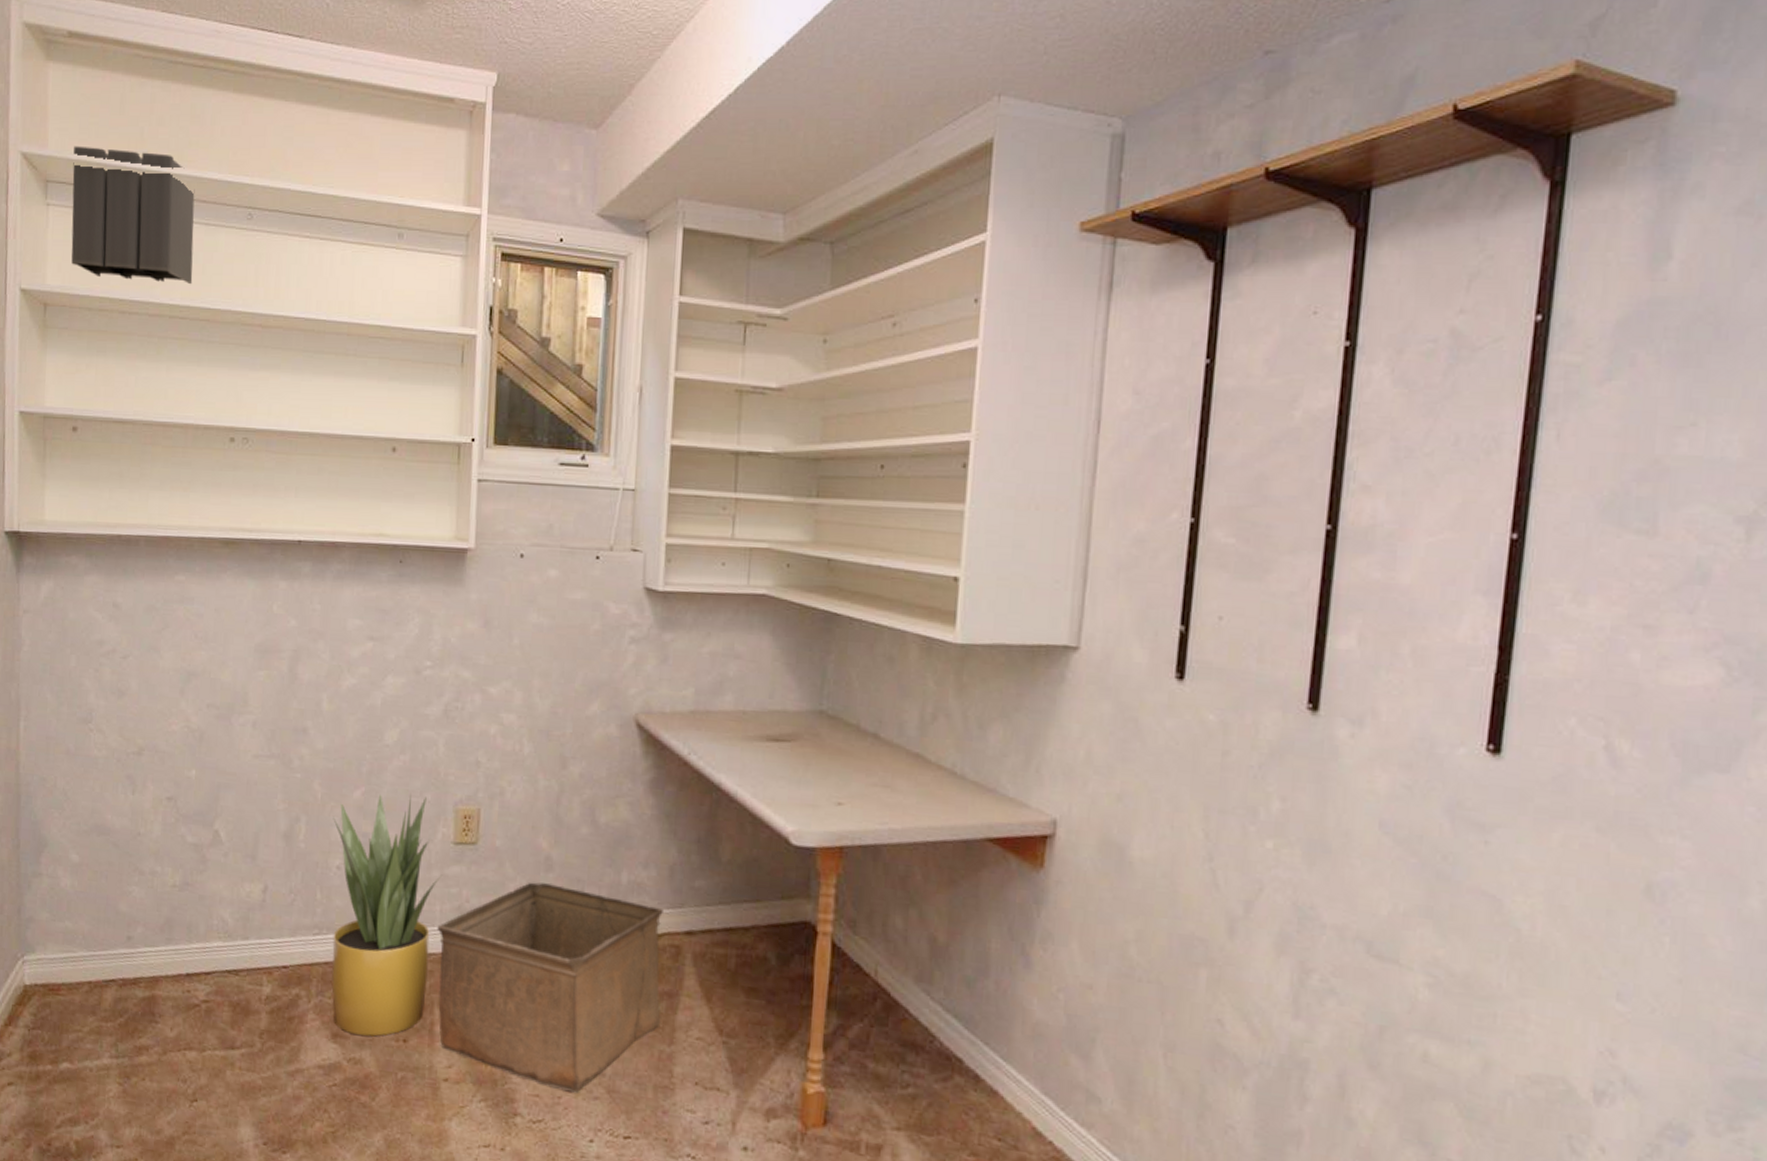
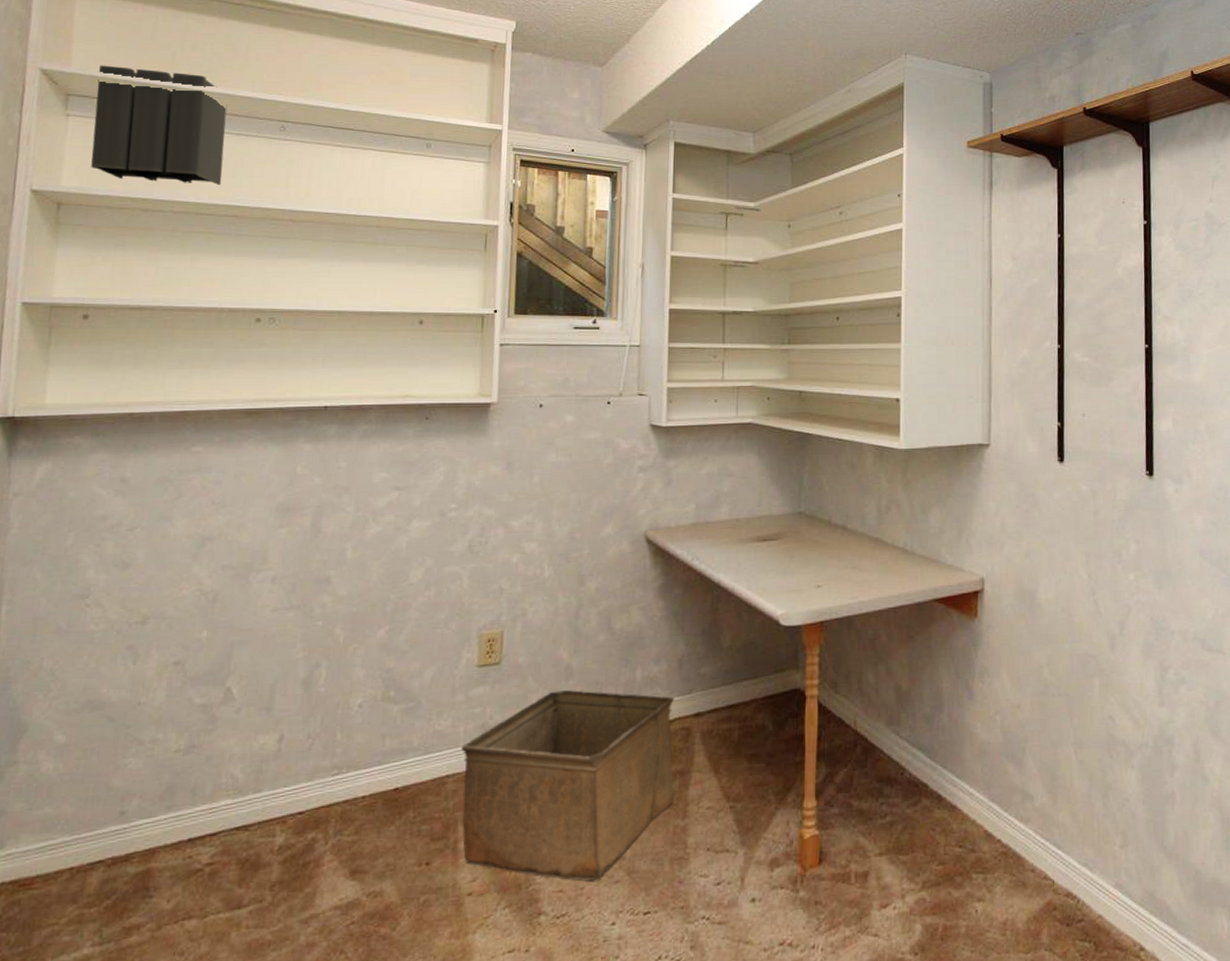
planter: present [331,794,442,1037] -> none [351,626,466,868]

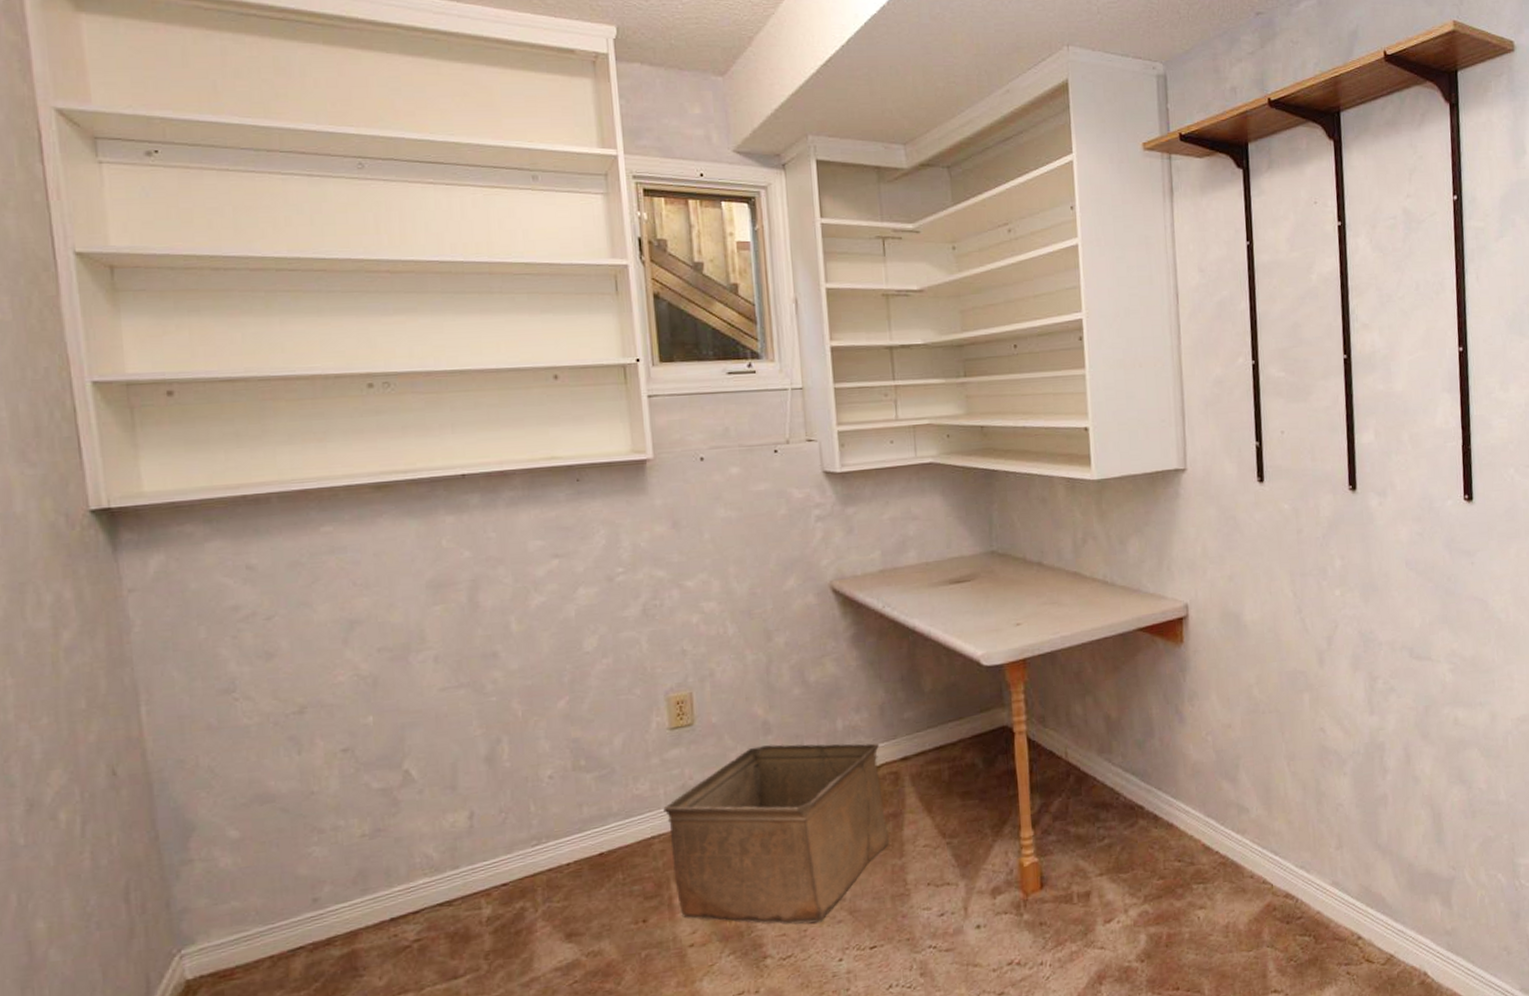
books: present [91,65,227,186] -> none [127,100,300,237]

